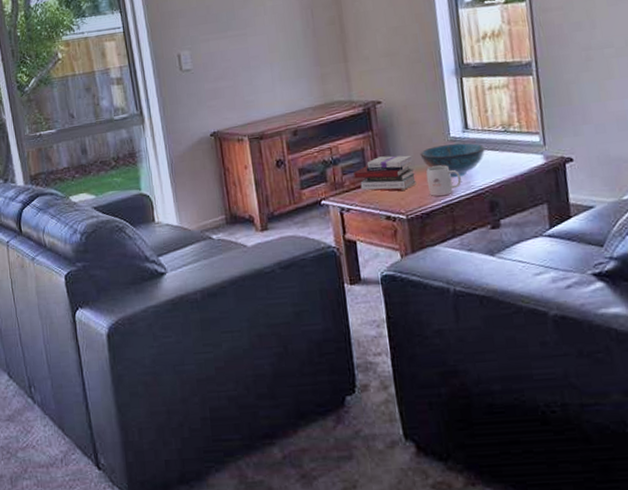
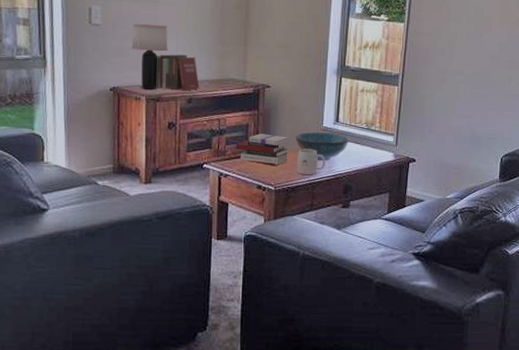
table lamp: none [224,57,264,129] -> present [131,23,168,90]
books: none [252,84,304,125] -> present [156,54,200,91]

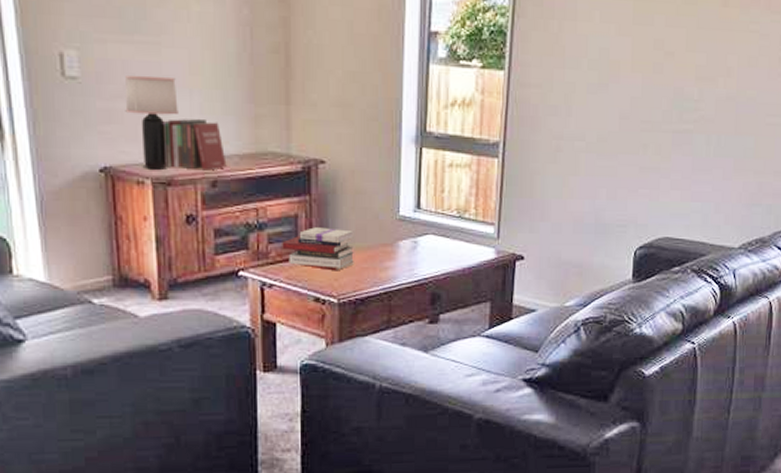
decorative bowl: present [295,132,350,162] -> none [363,224,436,263]
mug: present [296,149,325,175] -> none [366,246,404,282]

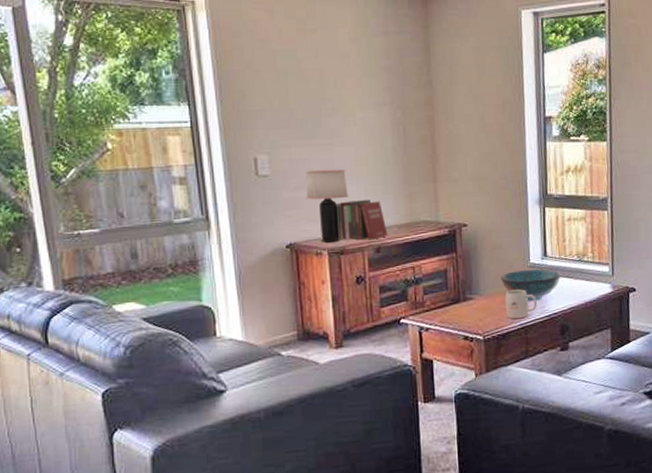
books: present [282,227,354,271] -> none [435,278,495,313]
decorative bowl: none [363,224,436,263] -> present [501,269,561,302]
mug: none [366,246,404,282] -> present [504,289,537,319]

